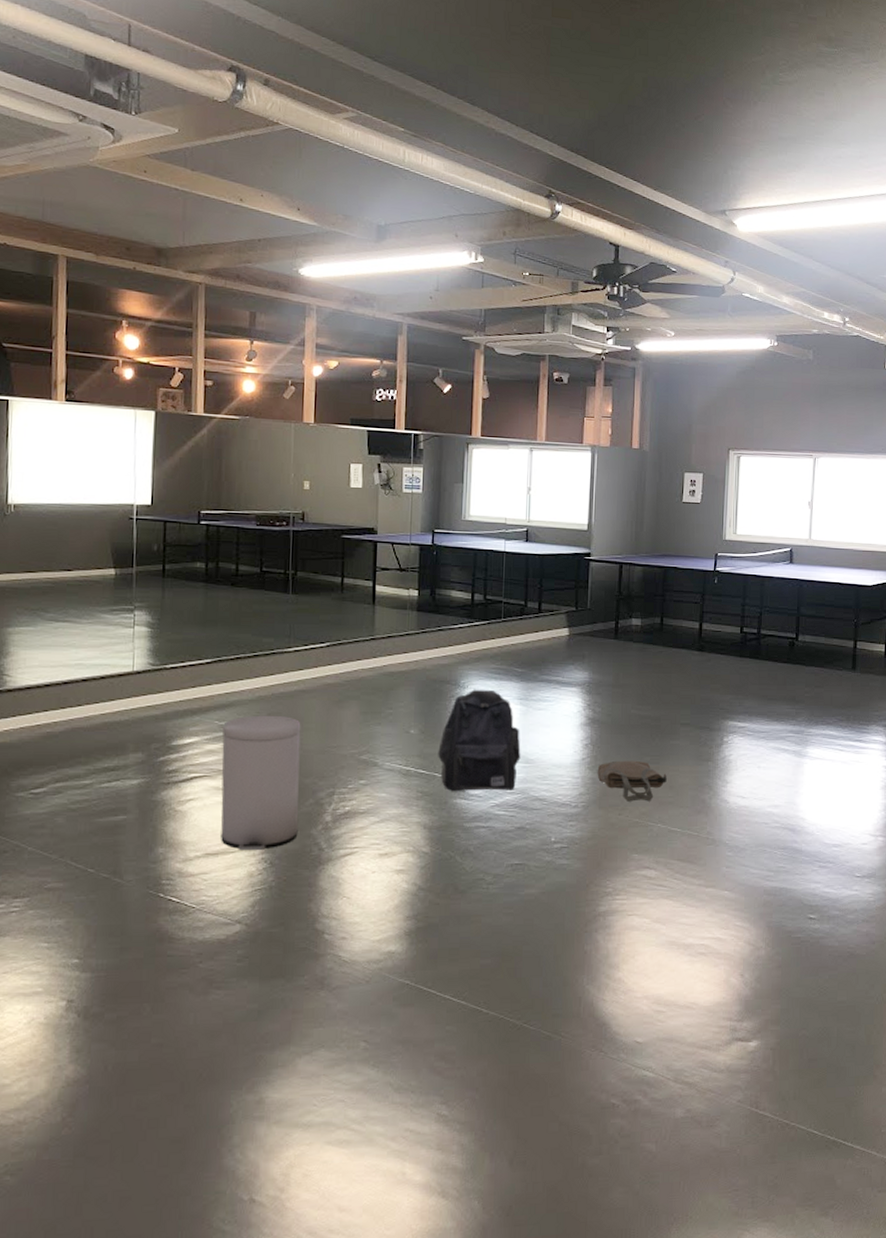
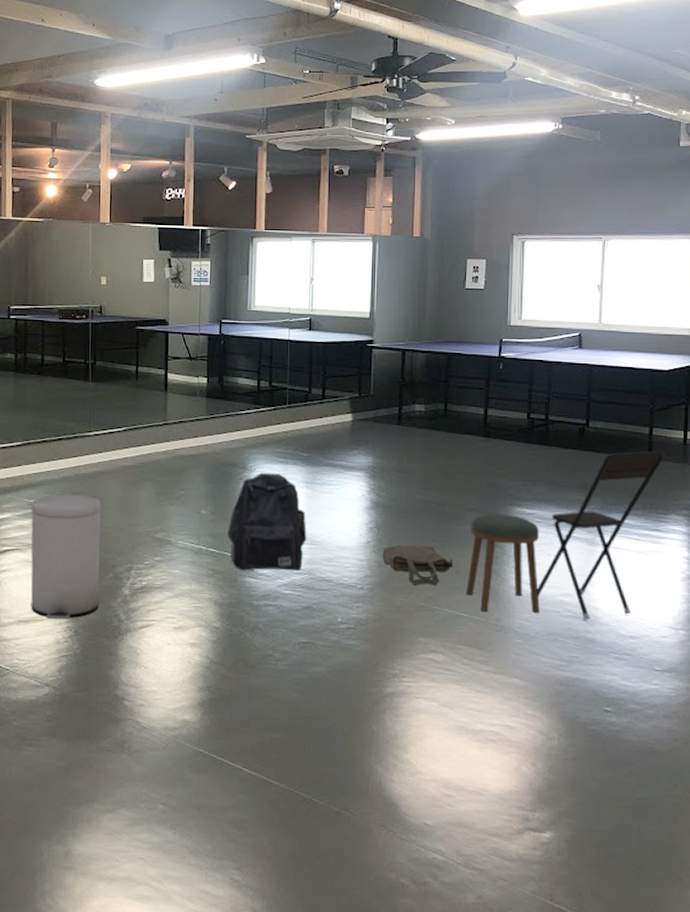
stool: none [679,729,750,825] -> present [466,514,540,613]
folding chair: none [747,663,868,831] -> present [537,450,665,620]

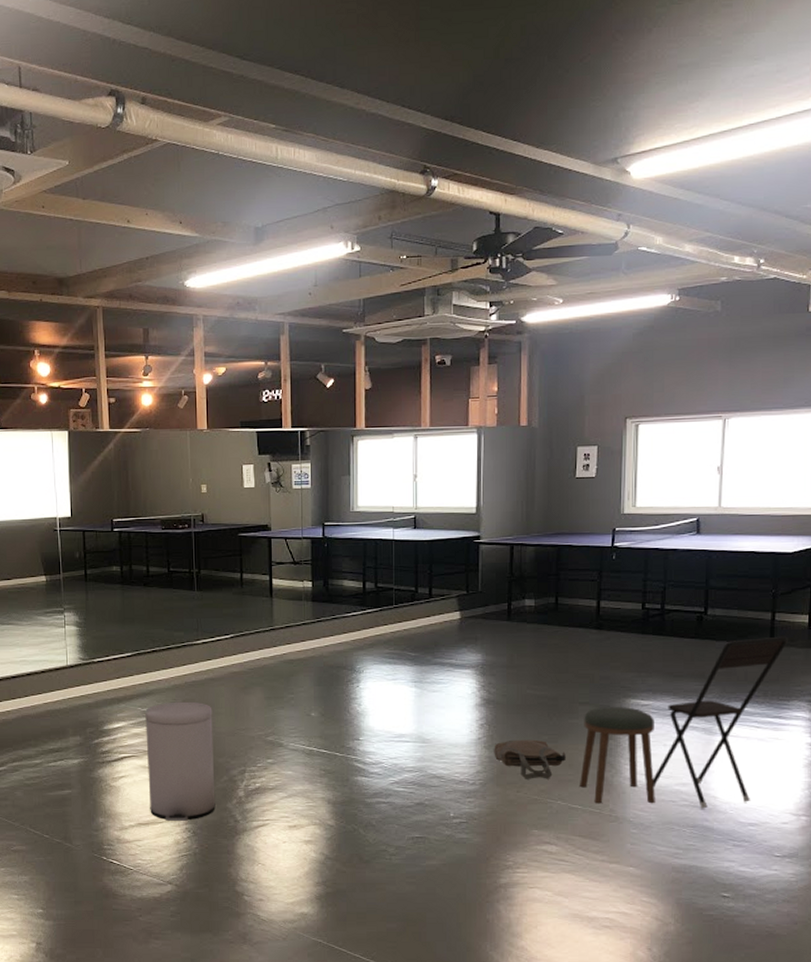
backpack: present [227,472,307,571] -> none [338,673,417,769]

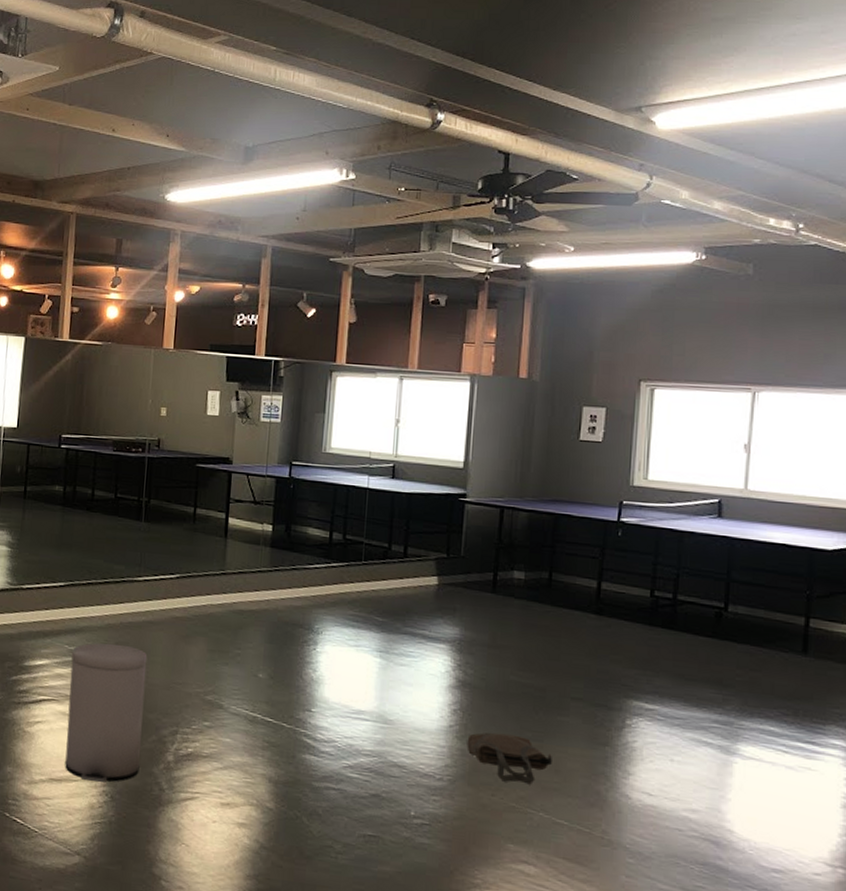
stool: present [580,707,655,803] -> none [567,706,660,829]
folding chair: present [653,636,788,809] -> none [655,645,825,844]

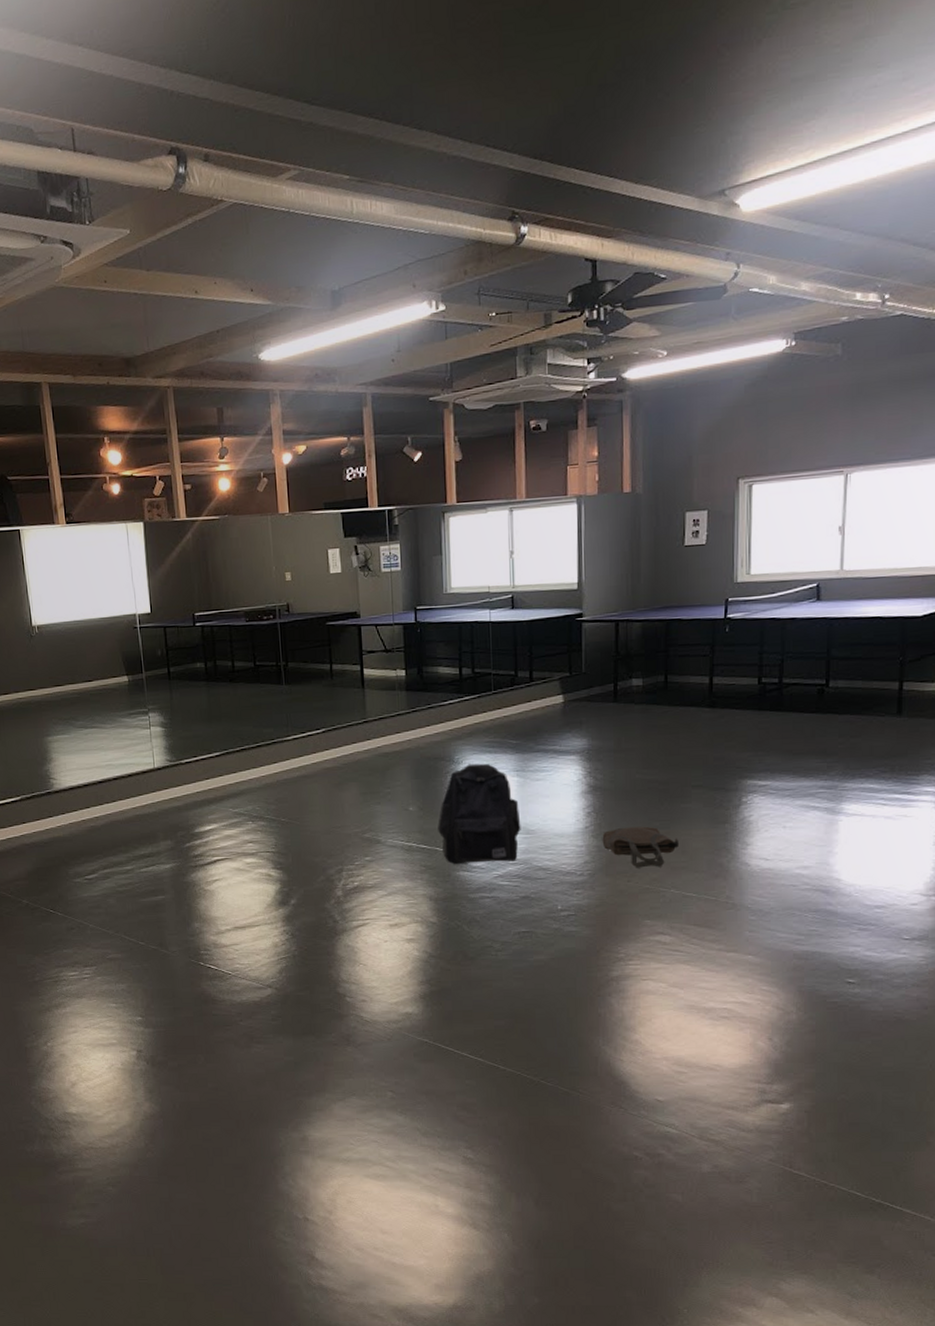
pedal bin: present [65,642,148,782] -> none [237,800,313,924]
backpack: none [287,636,379,752] -> present [438,763,521,864]

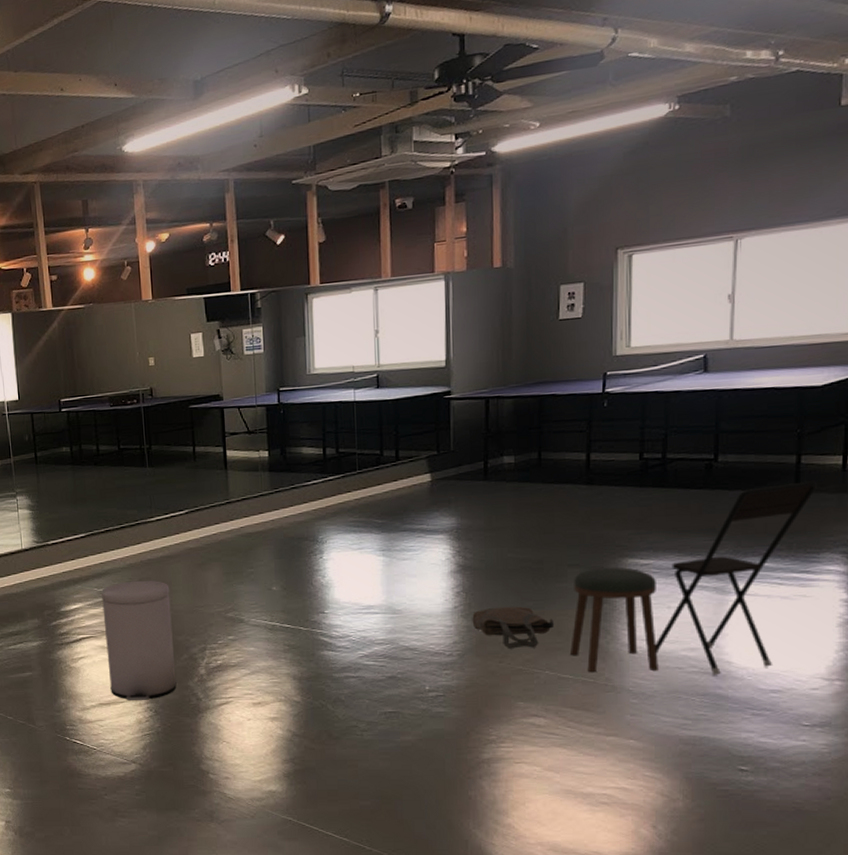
pedal bin: none [237,800,313,924] -> present [101,580,177,700]
backpack: present [438,763,521,864] -> none [301,543,387,643]
stool: none [694,788,775,890] -> present [570,567,658,672]
folding chair: none [772,706,917,892] -> present [655,481,817,676]

